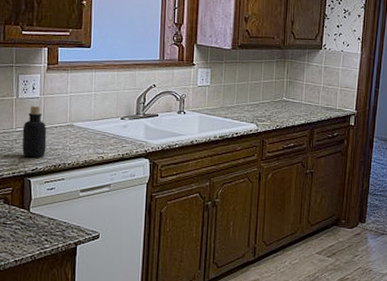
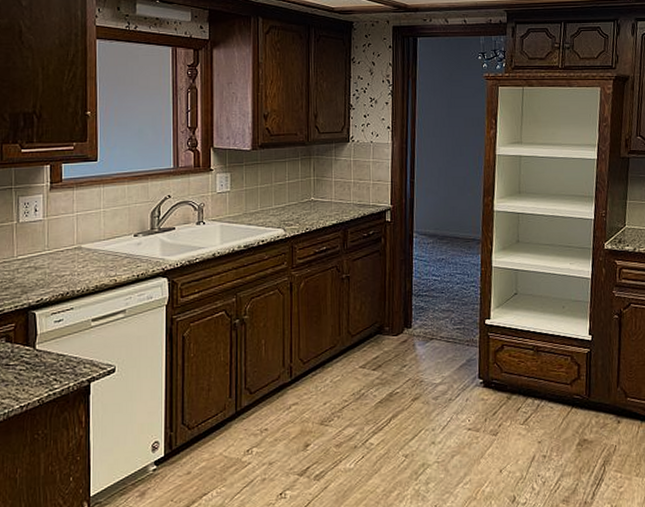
bottle: present [22,105,47,158] -> none [24,229,52,288]

